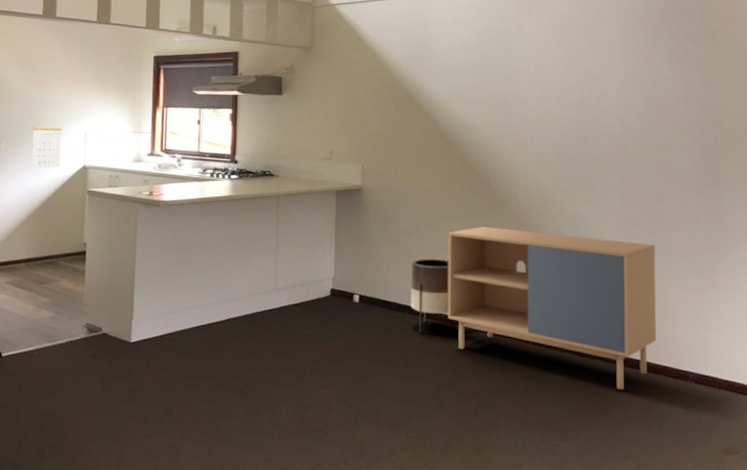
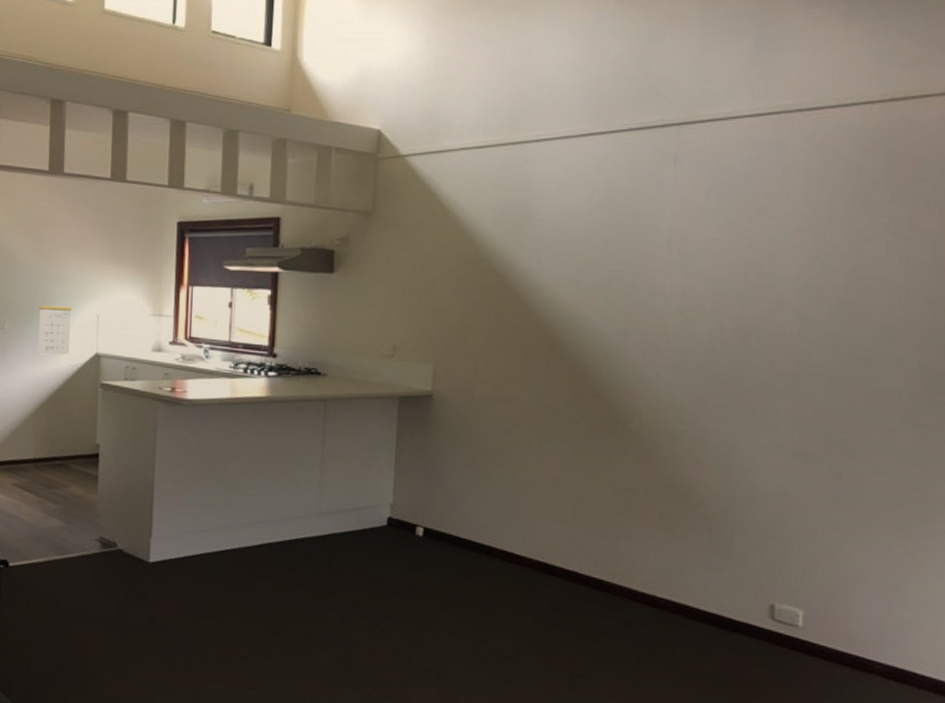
planter: present [411,258,459,334] -> none [489,487,553,581]
storage cabinet: present [447,227,657,390] -> none [537,452,839,676]

